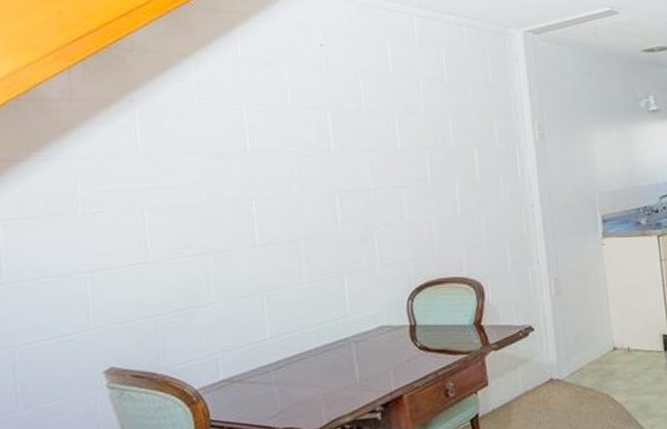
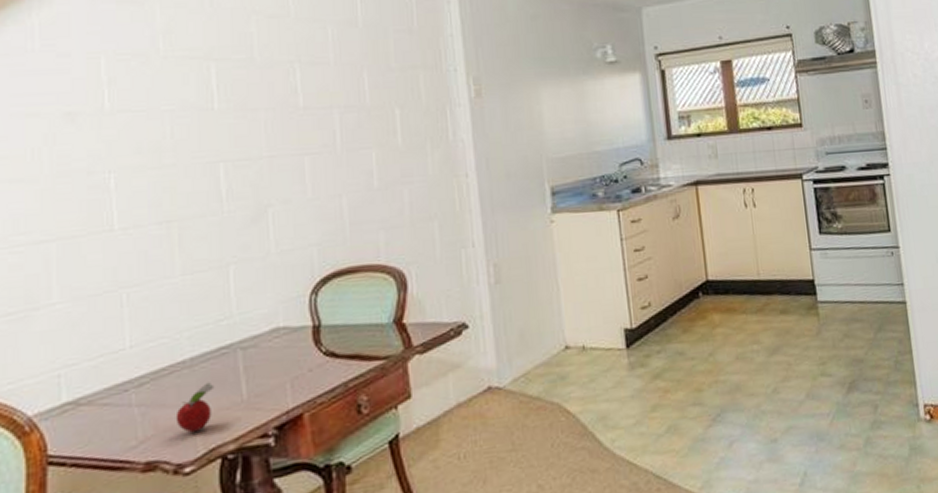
fruit: none [305,368,334,407] -> present [175,382,215,433]

